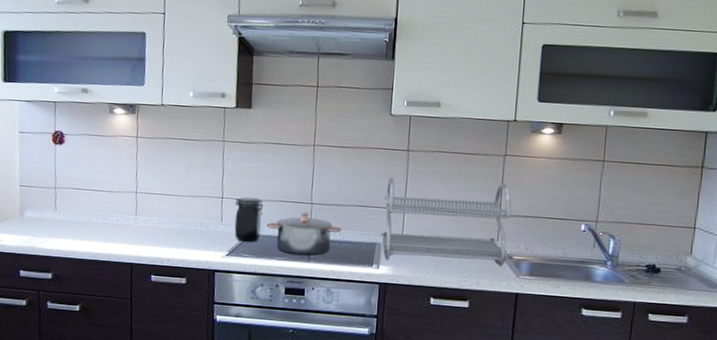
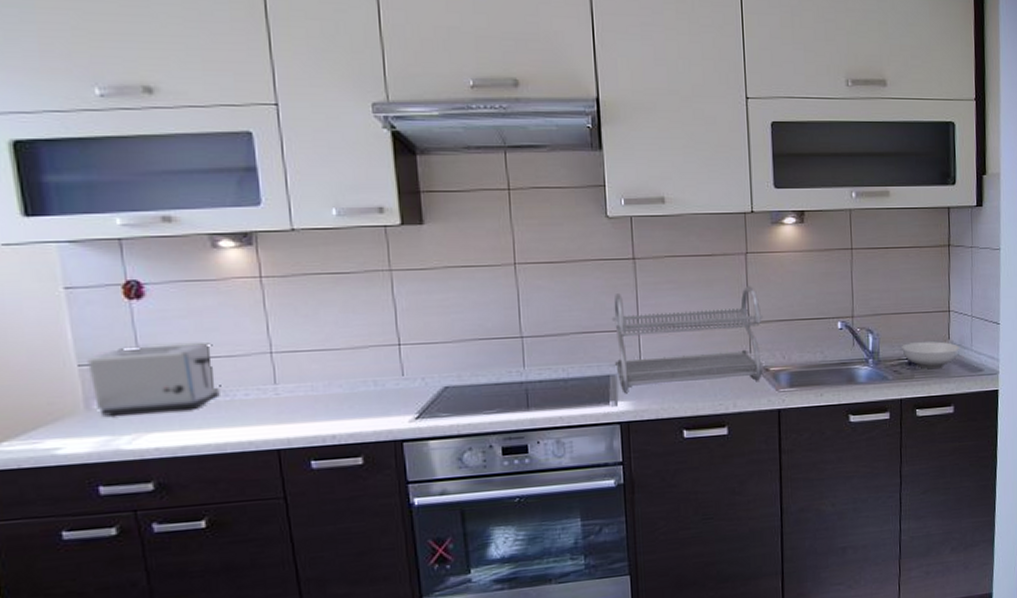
toaster: none [25,177,102,227] -> present [87,343,221,417]
jar: present [234,197,263,243] -> none [418,338,460,398]
cooking pot: present [266,212,342,256] -> none [466,349,565,404]
bowl: none [641,252,702,279] -> present [902,341,960,369]

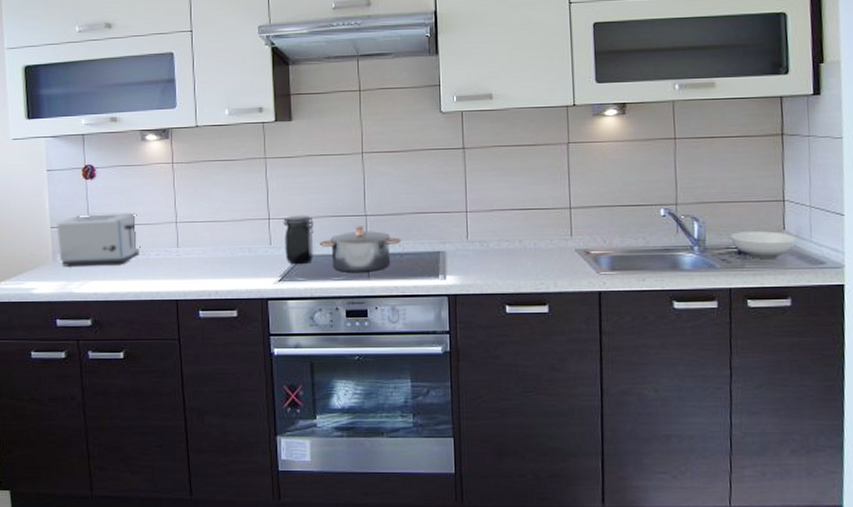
jar: none [418,338,460,398] -> present [283,215,314,265]
cooking pot: none [466,349,565,404] -> present [319,226,401,272]
dish rack: present [611,286,764,393] -> none [442,173,585,268]

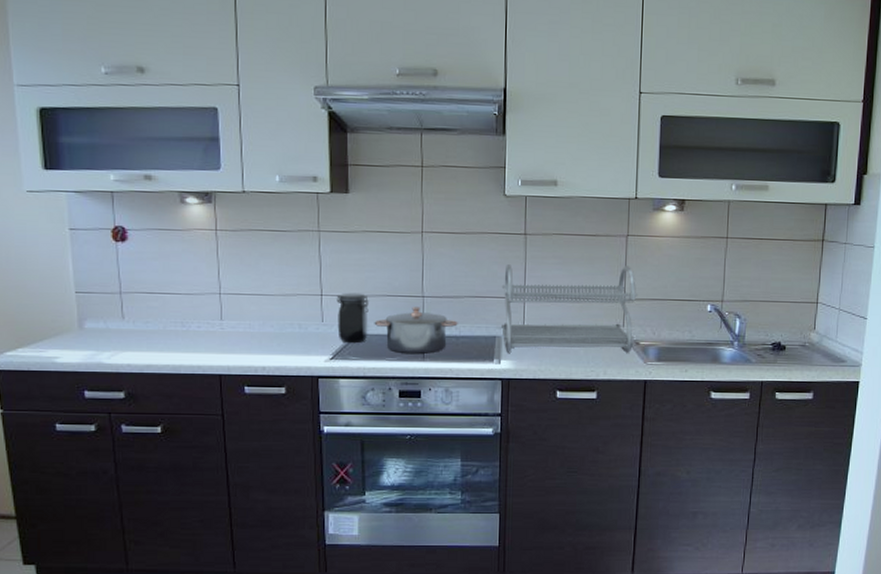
toaster: present [57,213,141,268] -> none [83,281,180,336]
dish rack: none [442,173,585,268] -> present [501,264,639,353]
bowl: present [730,231,798,259] -> none [767,330,825,355]

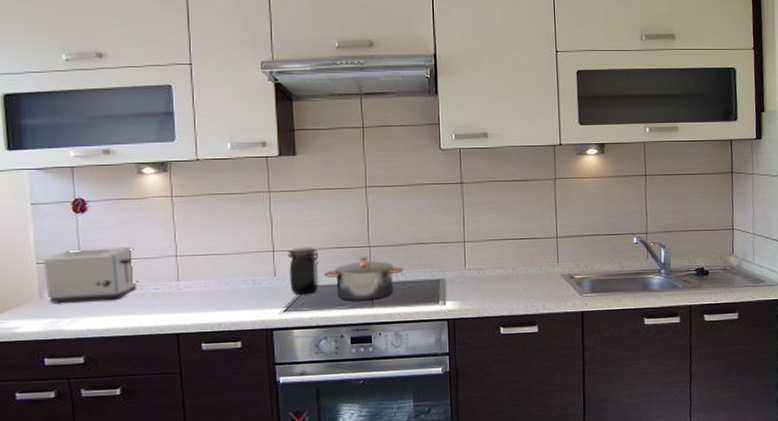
toaster: none [83,281,180,336] -> present [43,247,138,304]
dish rack: present [501,264,639,353] -> none [442,206,570,294]

